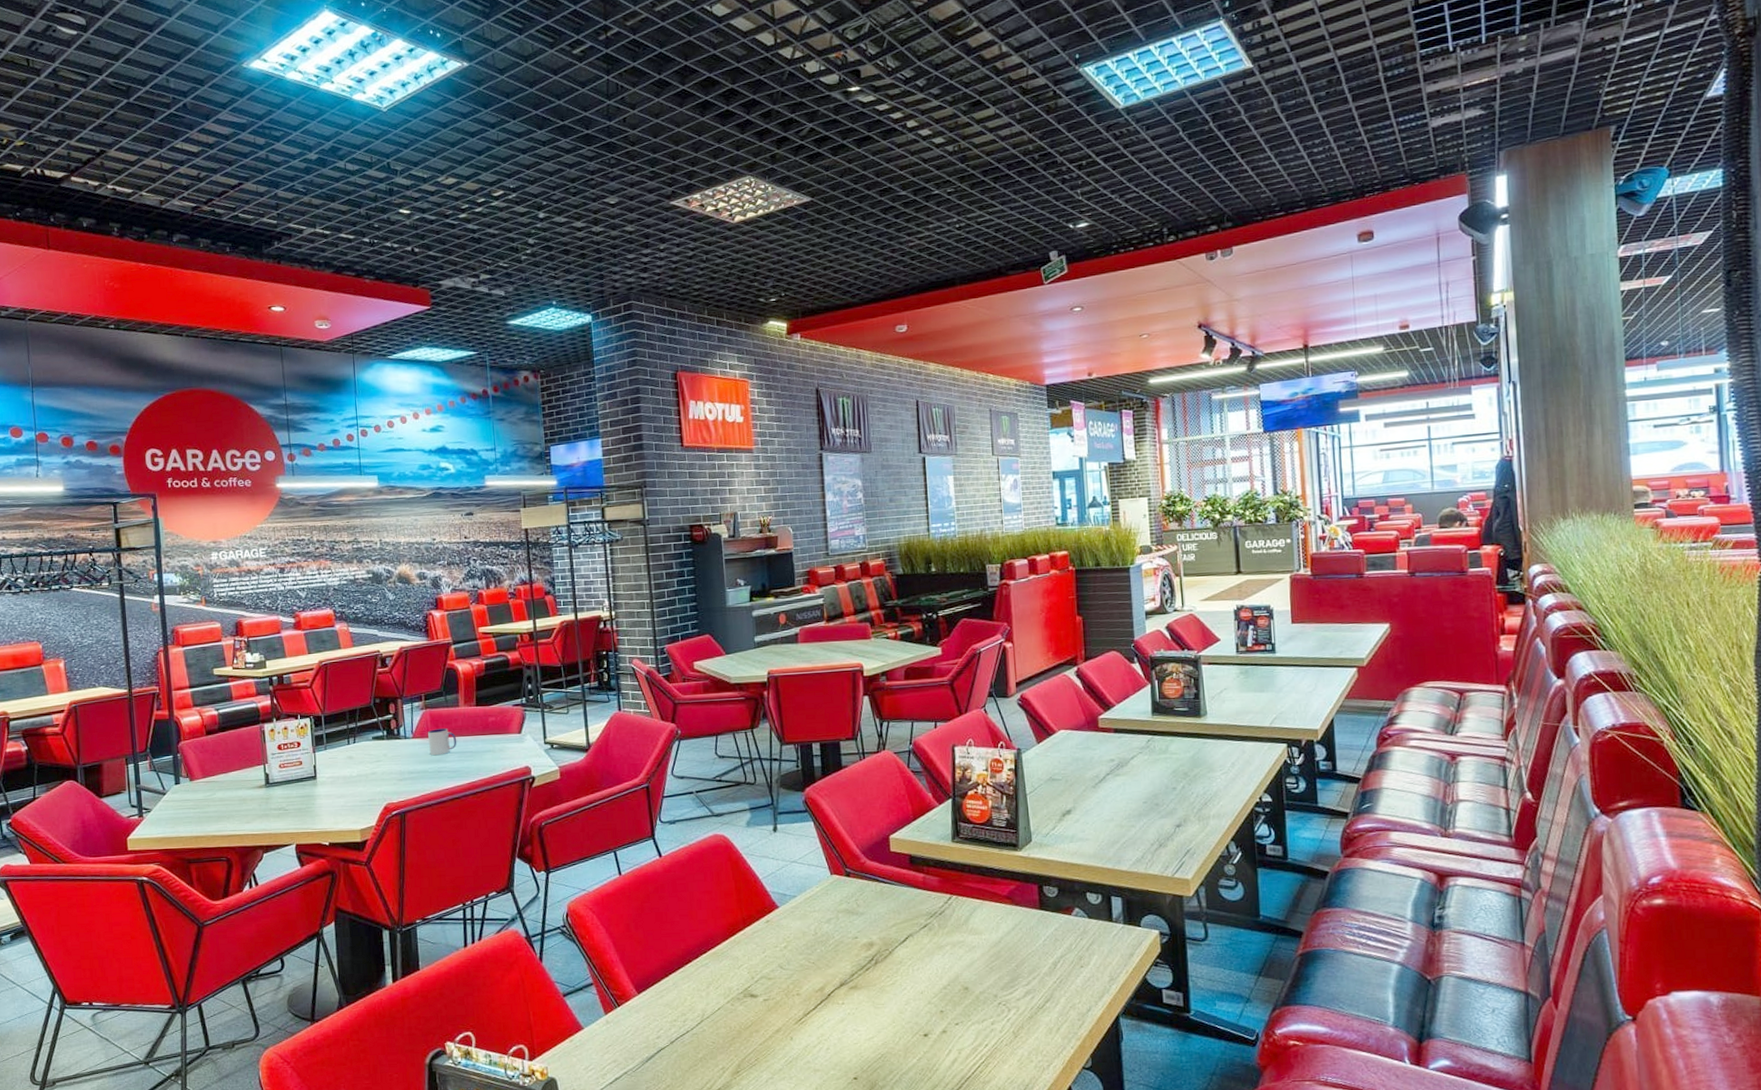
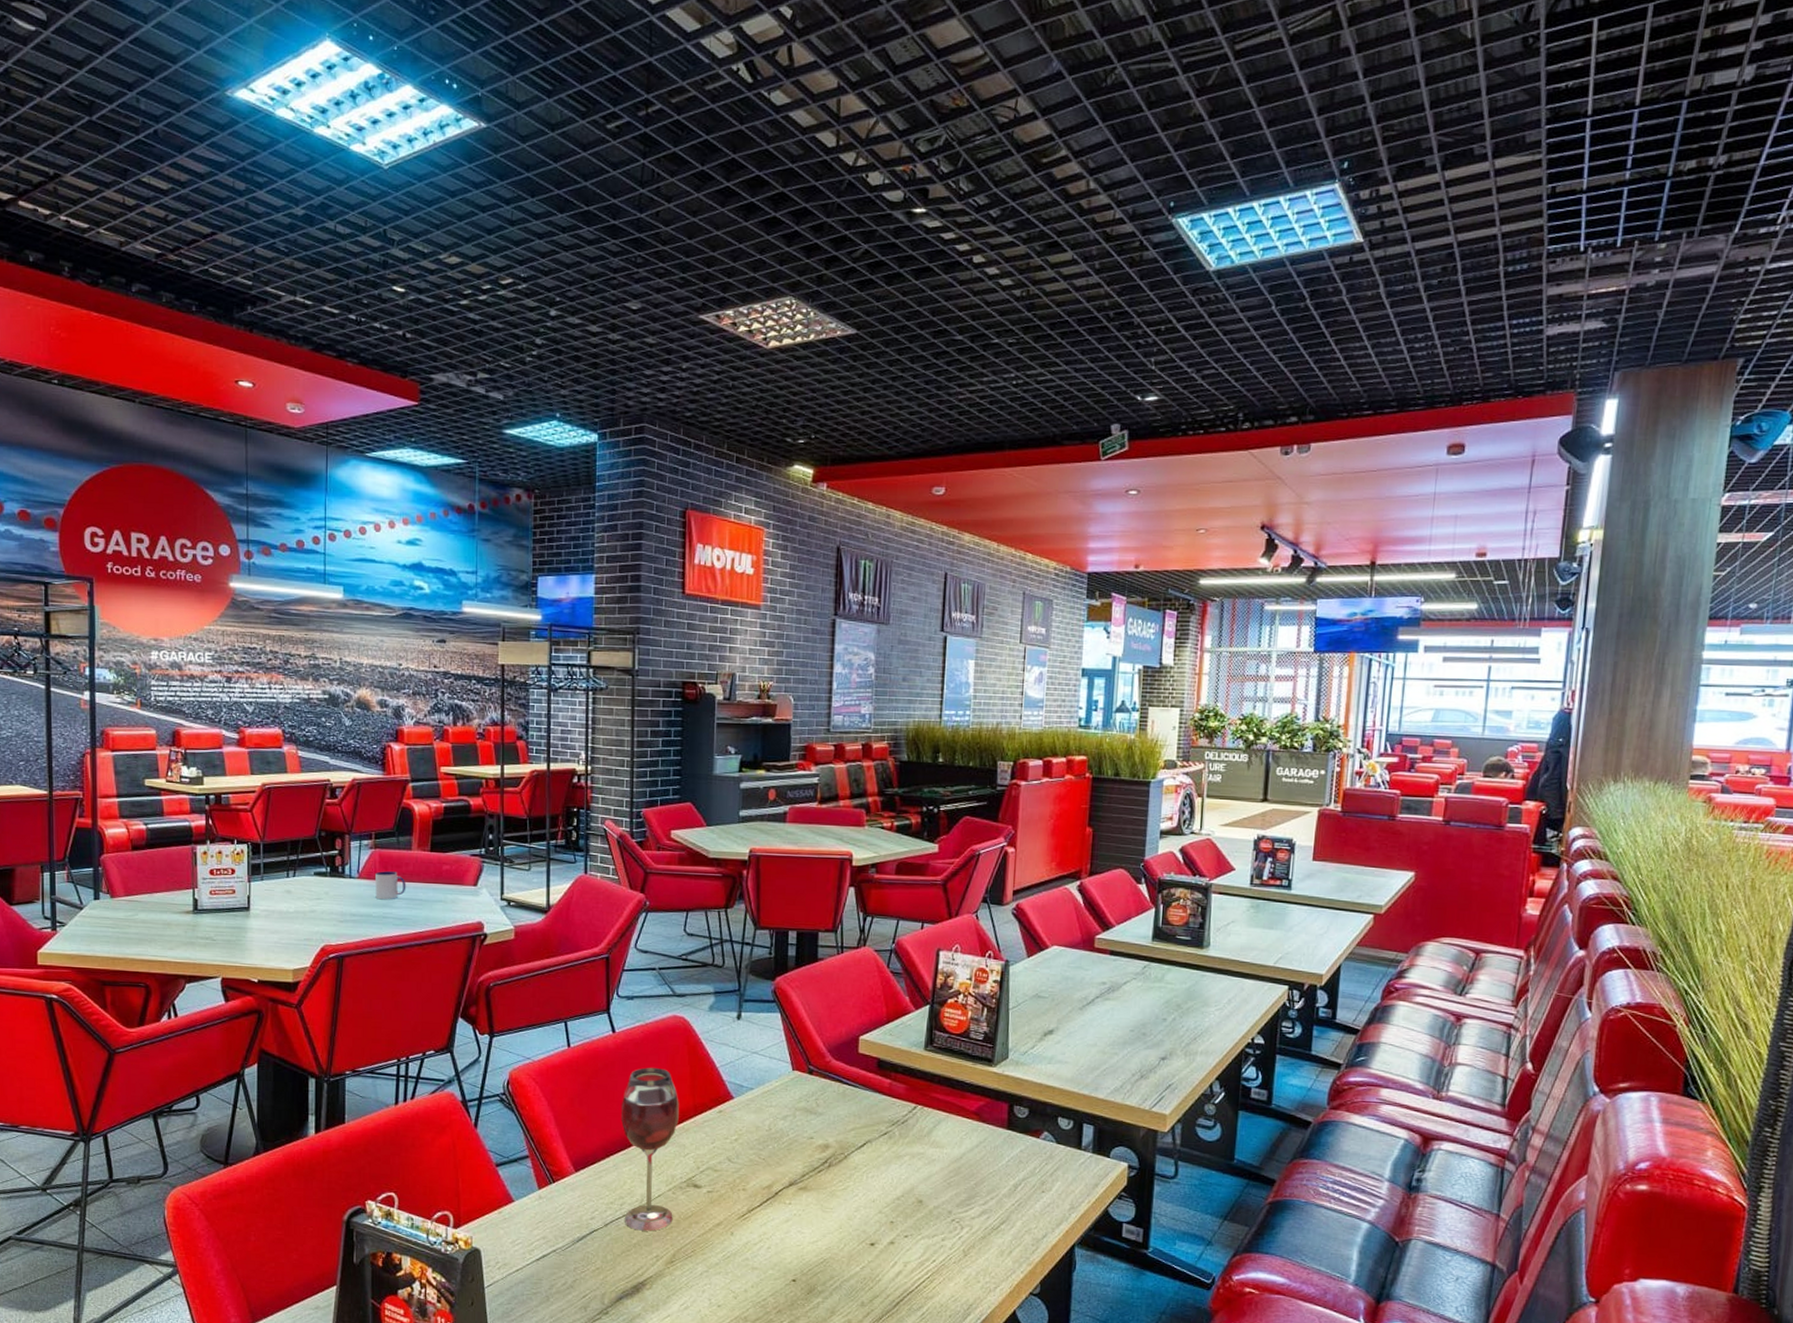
wineglass: none [674,886,734,1045] -> present [620,1067,679,1231]

